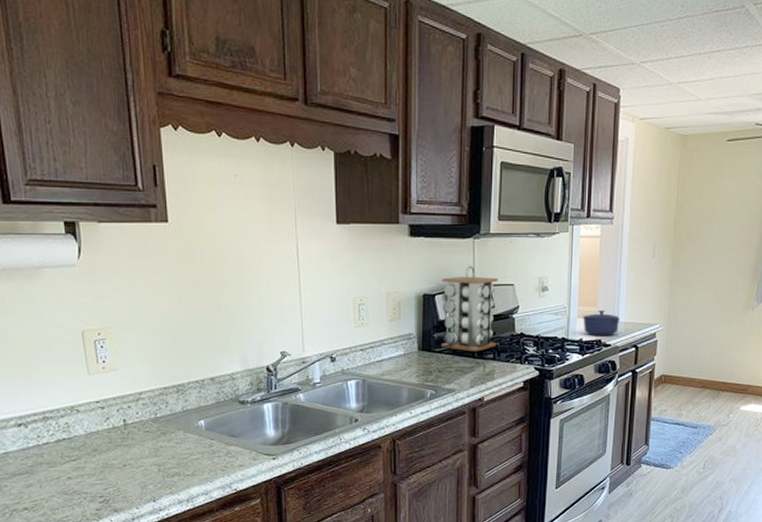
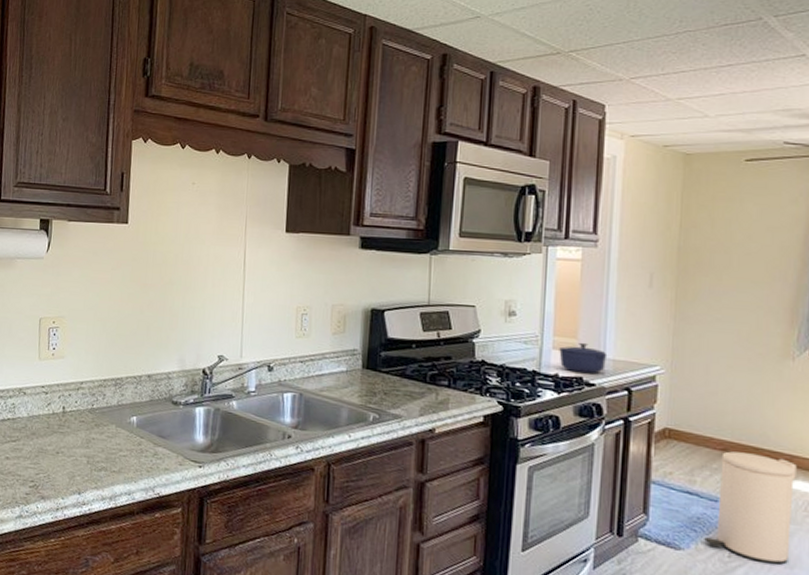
spice rack: present [440,265,498,352] -> none [387,282,457,377]
pedal bin: none [687,387,751,469] -> present [704,451,797,565]

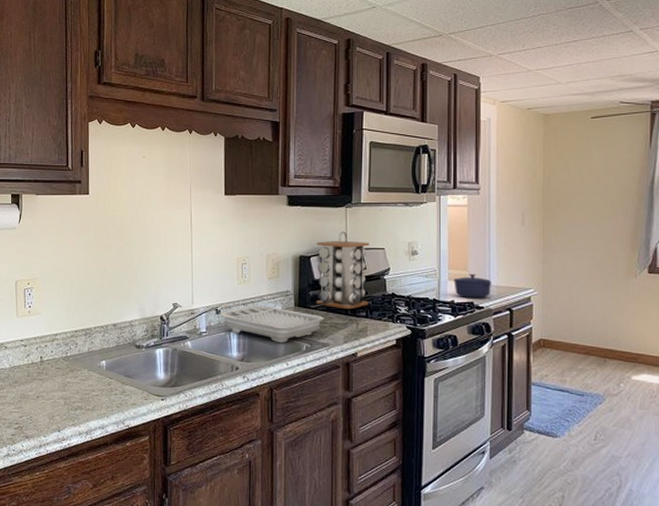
dish rack: none [273,364,398,411] -> present [220,305,325,343]
spice rack: none [387,282,457,377] -> present [315,231,369,310]
pedal bin: present [704,451,797,565] -> none [575,354,643,443]

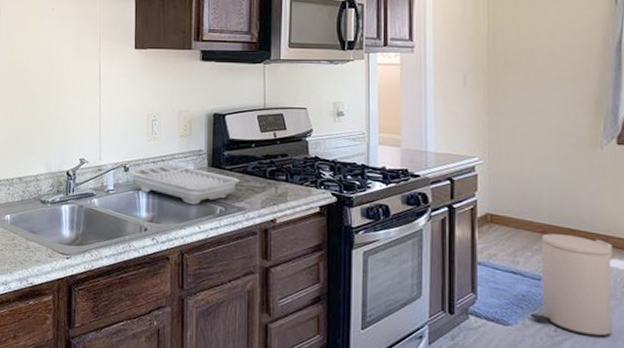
spice rack: present [315,231,369,310] -> none [230,88,290,173]
cooking pot: present [454,273,492,299] -> none [385,137,430,166]
pedal bin: none [575,354,643,443] -> present [530,233,613,338]

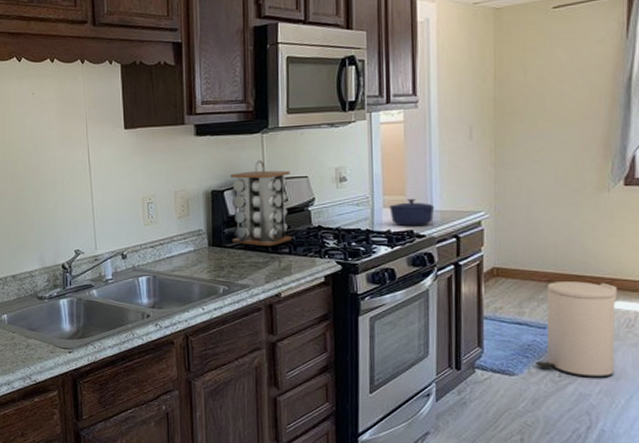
dish rack: present [128,164,241,205] -> none [126,247,243,287]
spice rack: none [230,88,290,173] -> present [230,160,293,247]
cooking pot: none [385,137,430,166] -> present [389,198,435,227]

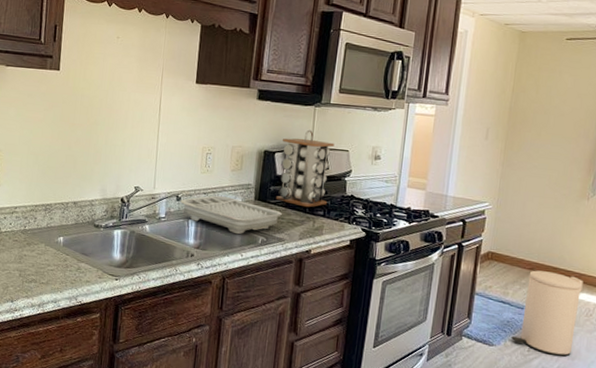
dish rack: none [126,247,243,287] -> present [180,195,283,235]
cooking pot: present [389,198,435,227] -> none [412,182,450,208]

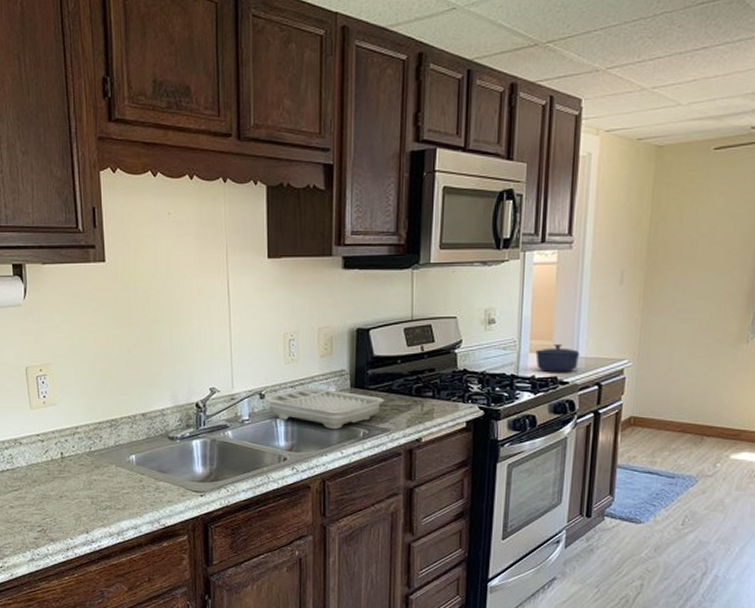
spice rack: present [275,129,334,208] -> none [374,297,439,390]
cooking pot: none [412,182,450,208] -> present [535,343,580,373]
pedal bin: present [511,270,583,357] -> none [662,432,744,526]

